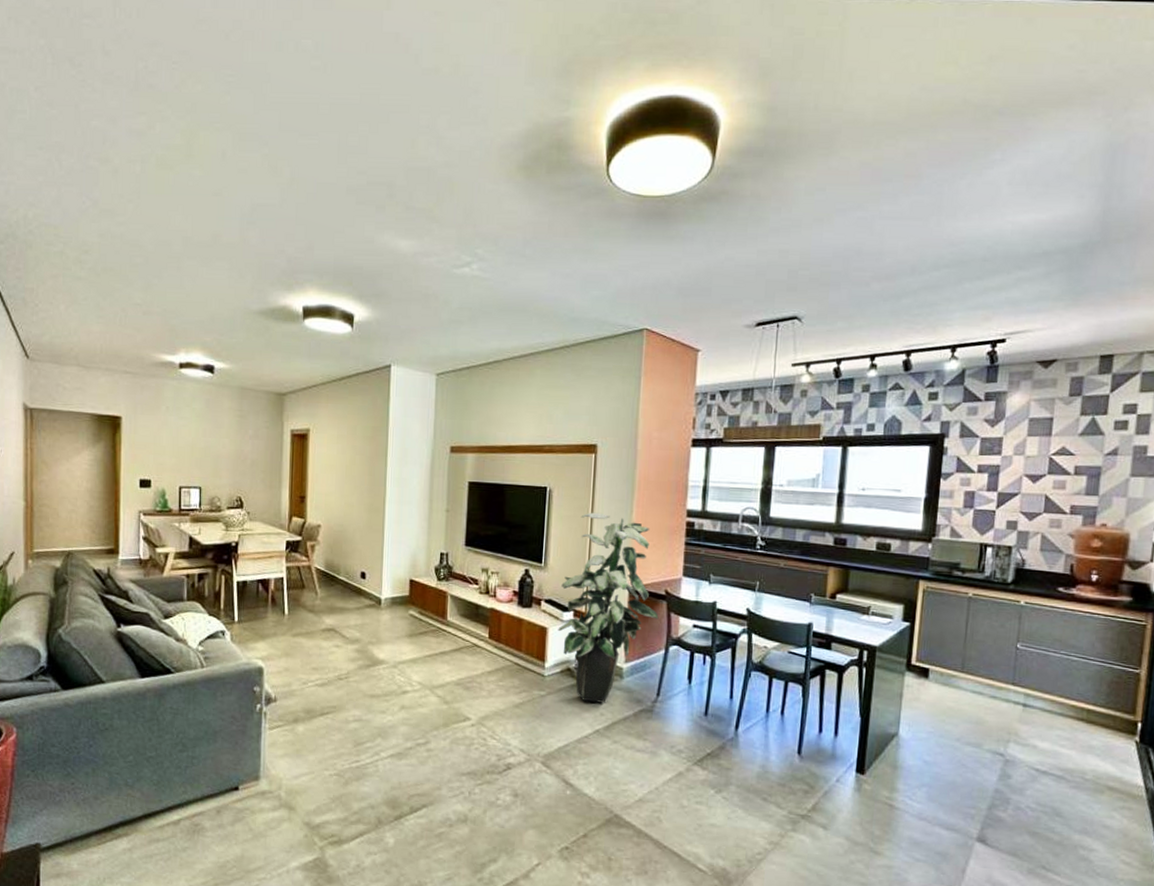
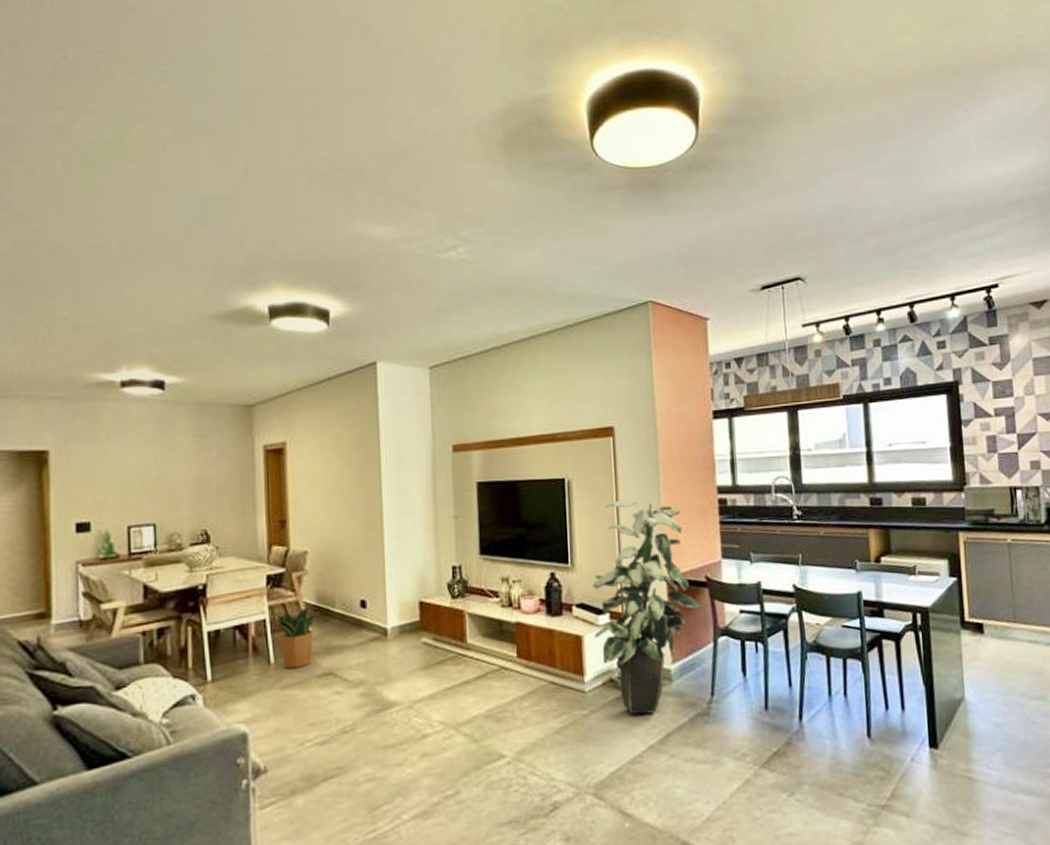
potted plant: none [286,571,327,622] -> present [269,606,319,669]

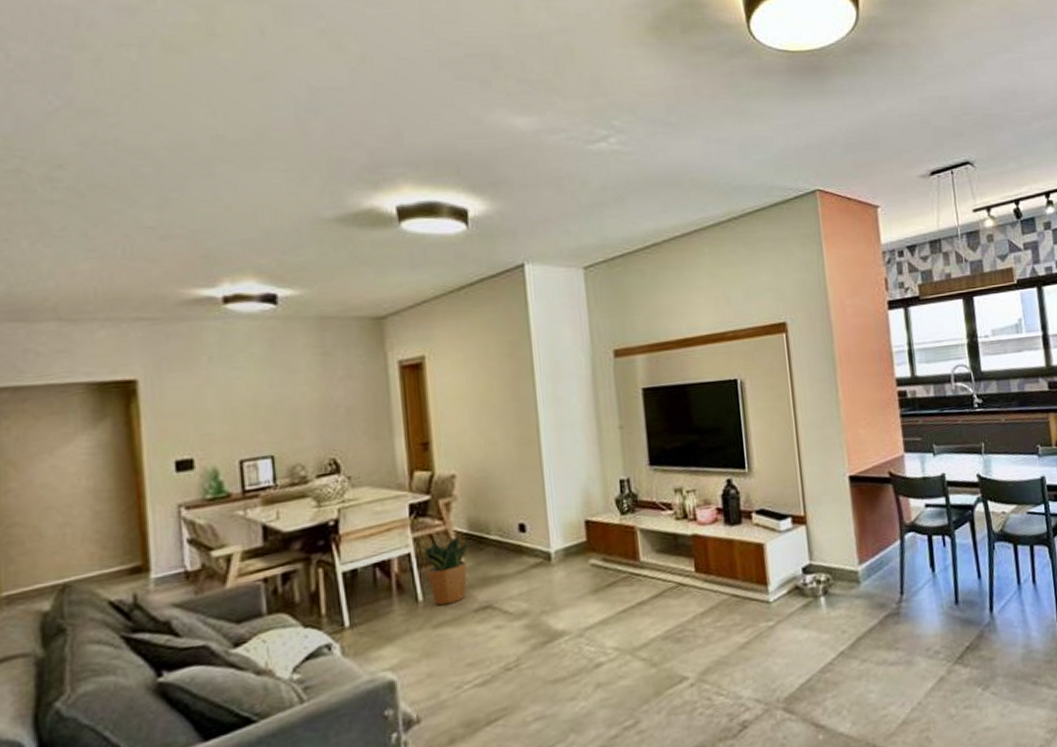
indoor plant: present [593,500,703,715] -> none [772,398,887,621]

